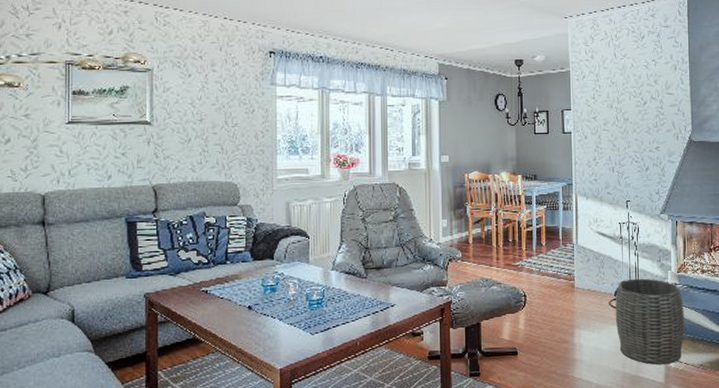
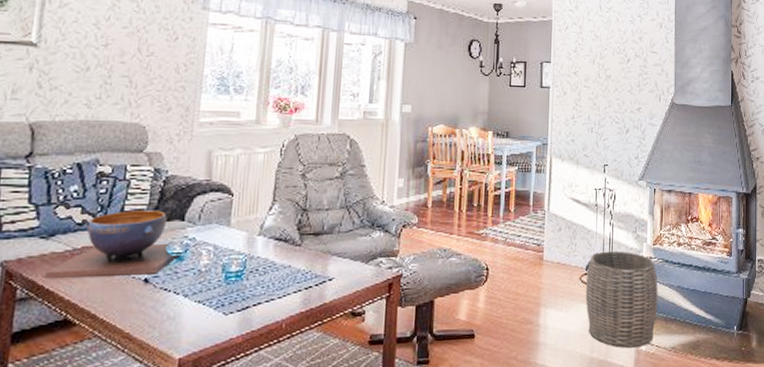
decorative bowl: none [176,252,274,306] -> present [44,210,181,278]

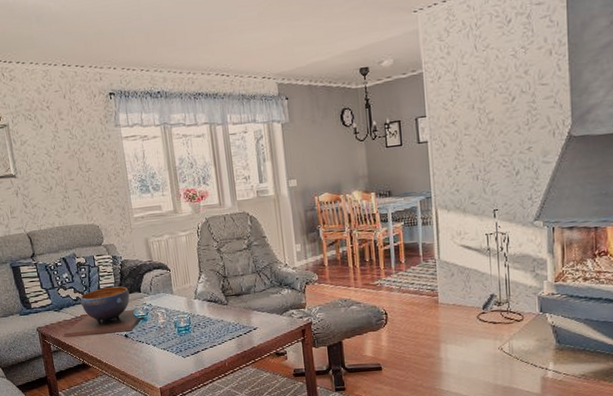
woven basket: present [585,251,658,348] -> none [483,290,564,376]

